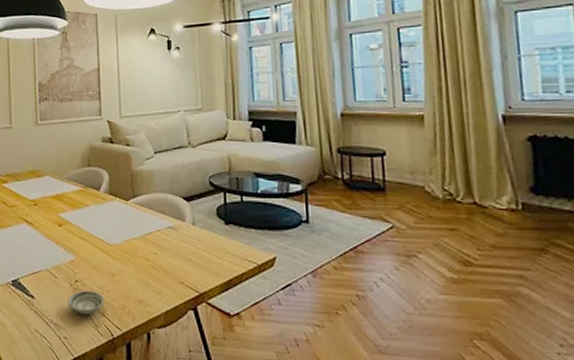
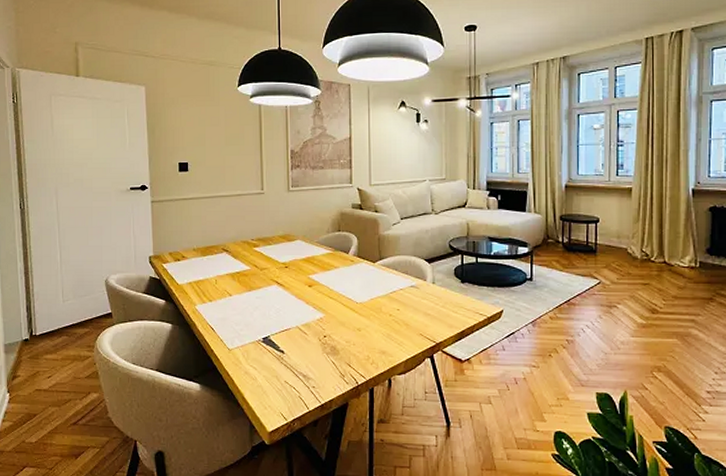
saucer: present [68,290,105,316] -> none [317,344,351,367]

